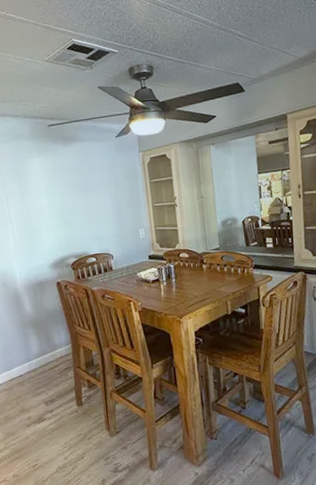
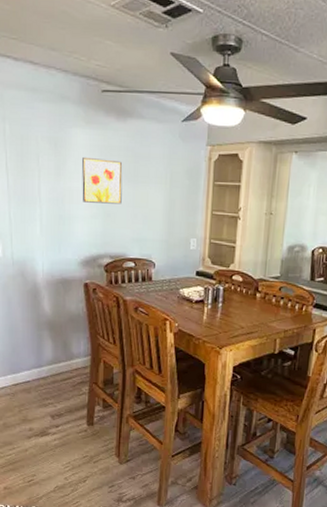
wall art: none [40,177,78,216] -> present [82,156,123,204]

